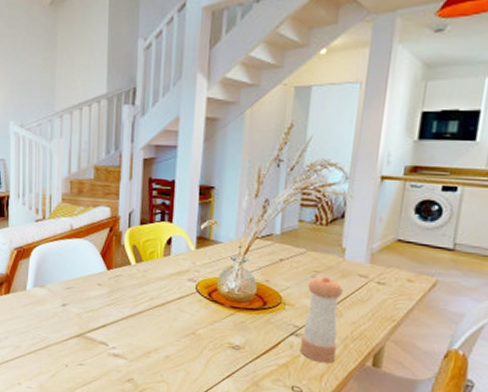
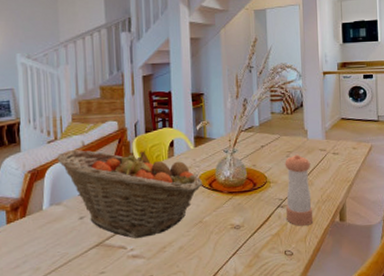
fruit basket: none [44,232,201,338] -> present [57,150,203,238]

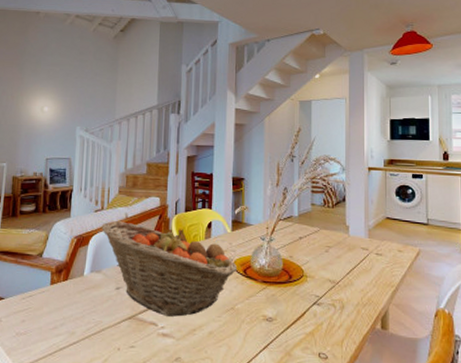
pepper shaker: present [285,154,314,226] -> none [323,250,352,329]

